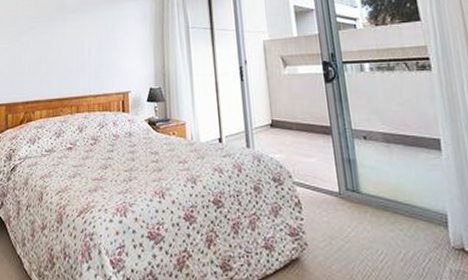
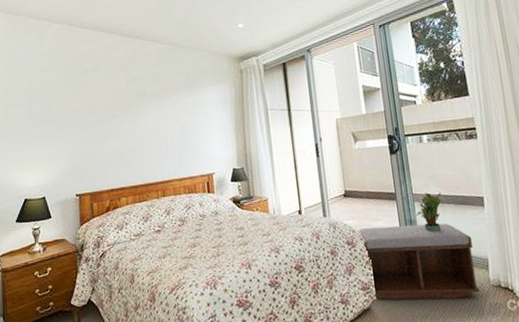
bench: none [285,164,437,260] -> present [357,223,480,300]
potted plant: none [356,129,388,176] -> present [416,192,442,232]

